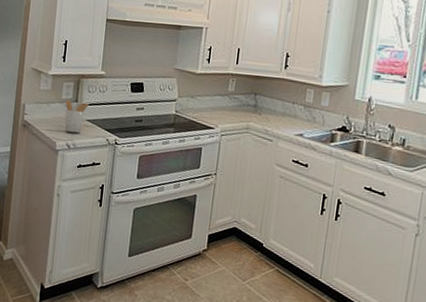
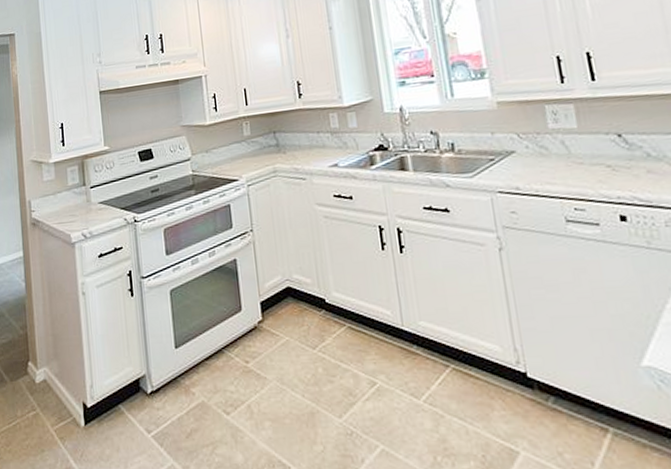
utensil holder: present [65,99,89,134] -> none [73,184,99,221]

